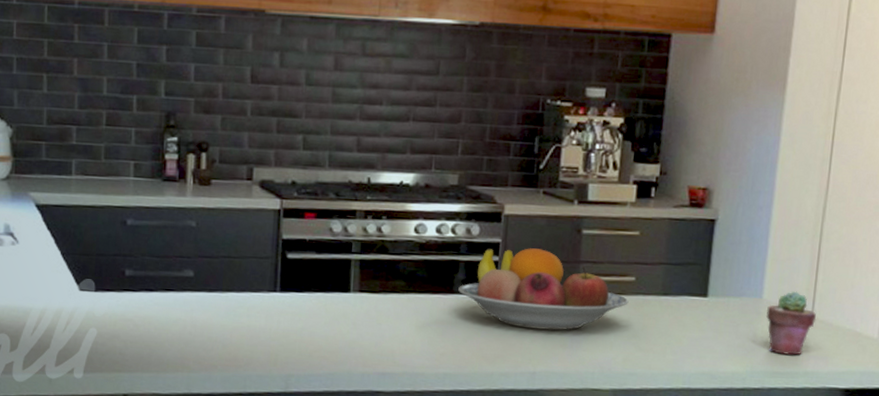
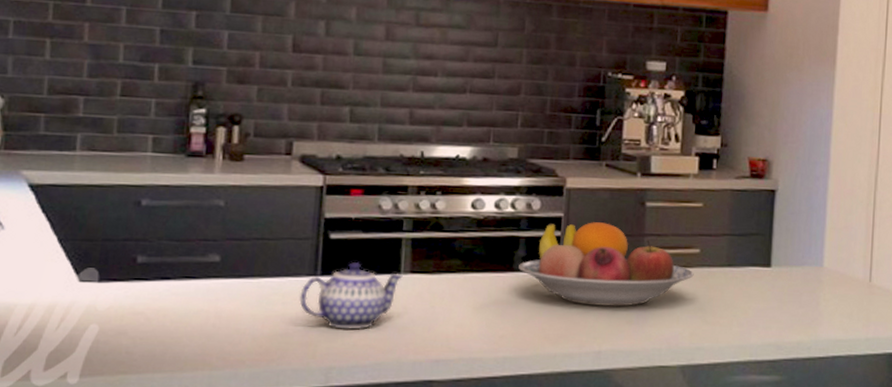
teapot: none [262,280,352,342] -> present [299,262,403,330]
potted succulent: present [766,291,817,356] -> none [828,259,874,322]

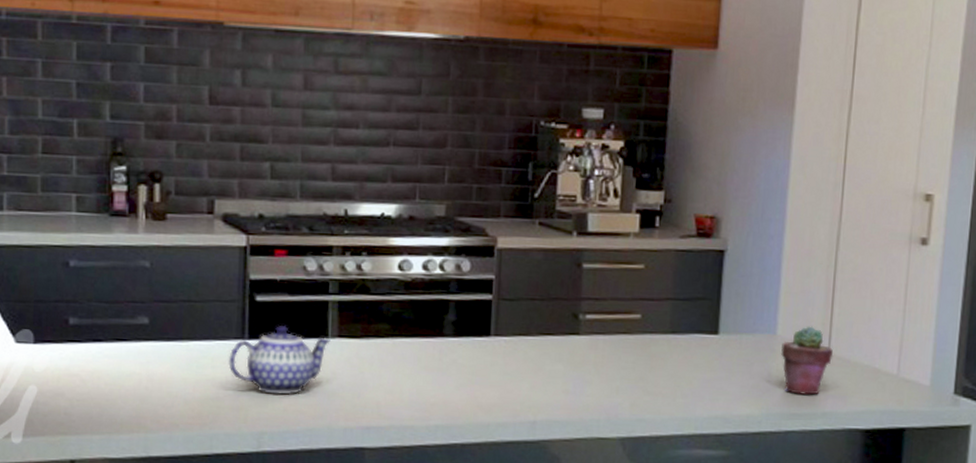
fruit bowl: present [518,222,694,307] -> none [449,285,635,375]
potted succulent: none [828,259,874,322] -> present [781,326,833,395]

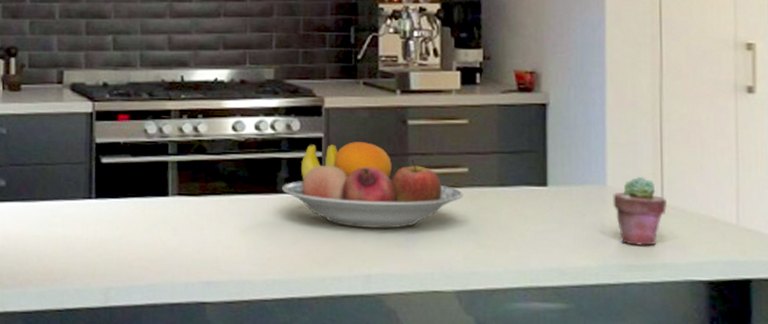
teapot: present [228,326,331,395] -> none [77,185,171,251]
fruit bowl: none [449,285,635,375] -> present [282,142,464,229]

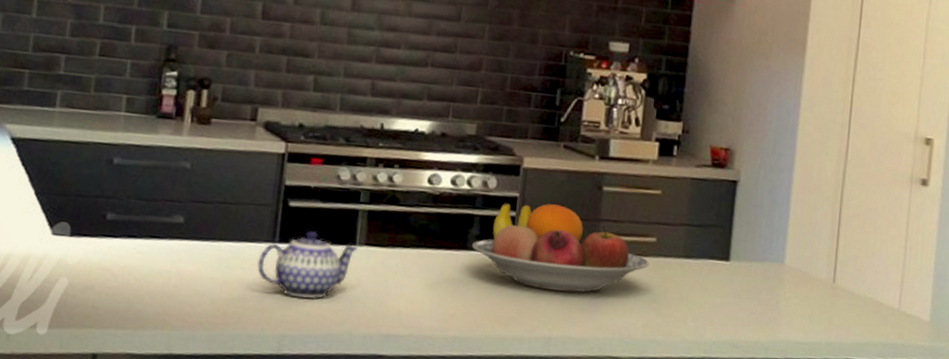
teapot: none [77,185,171,251] -> present [257,231,358,299]
potted succulent: present [613,176,668,246] -> none [788,257,838,325]

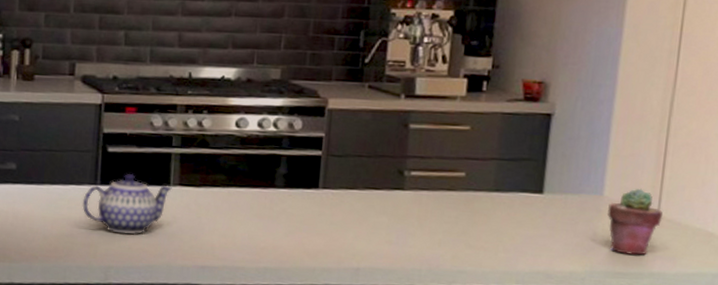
fruit bowl: present [472,203,650,293] -> none [280,142,458,226]
potted succulent: none [788,257,838,325] -> present [607,188,663,256]

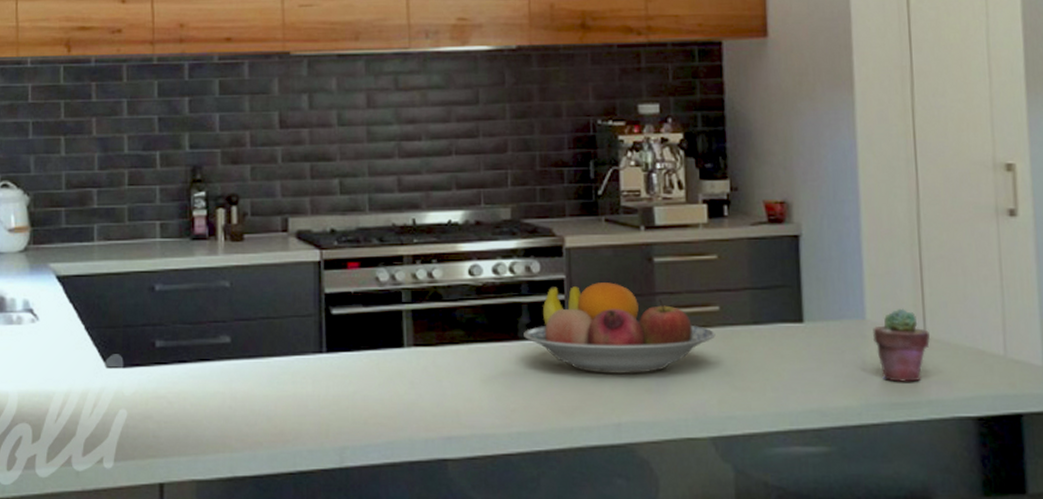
teapot: present [82,174,172,235] -> none [308,338,406,407]
fruit bowl: none [280,142,458,226] -> present [524,282,716,373]

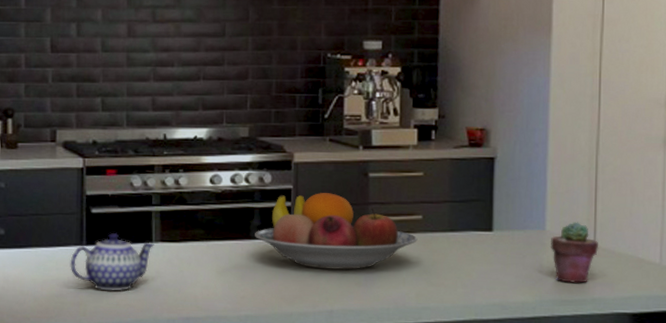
teapot: none [308,338,406,407] -> present [70,233,154,291]

